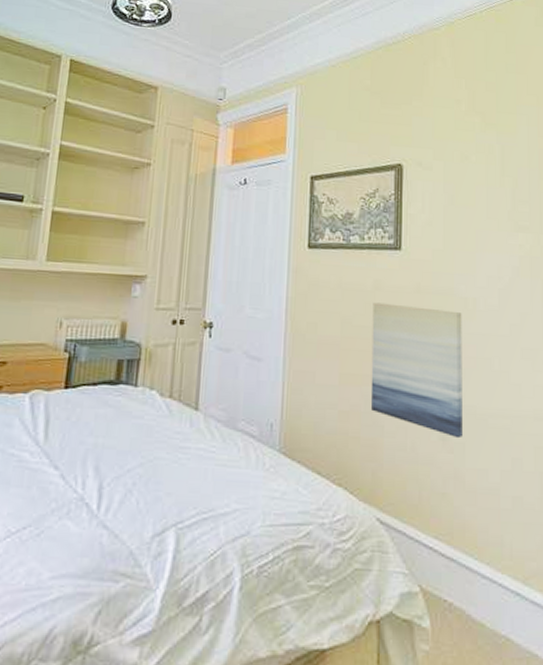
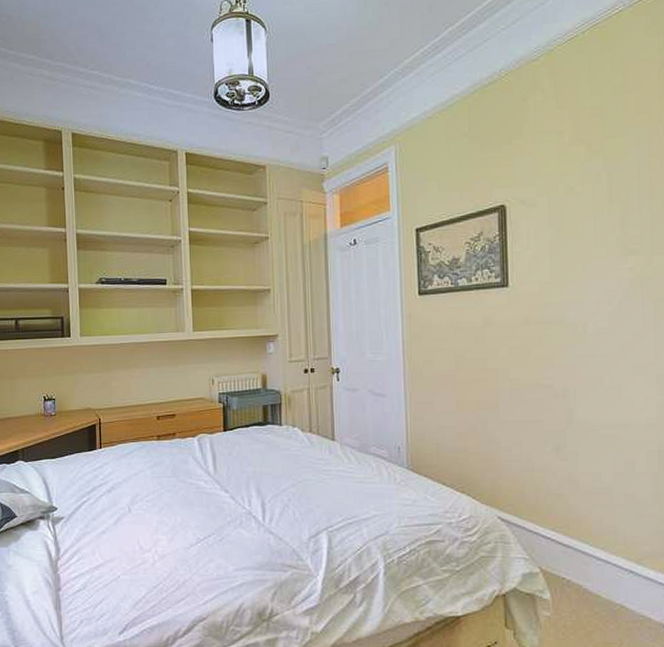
wall art: present [370,302,462,439] -> none [483,336,575,448]

